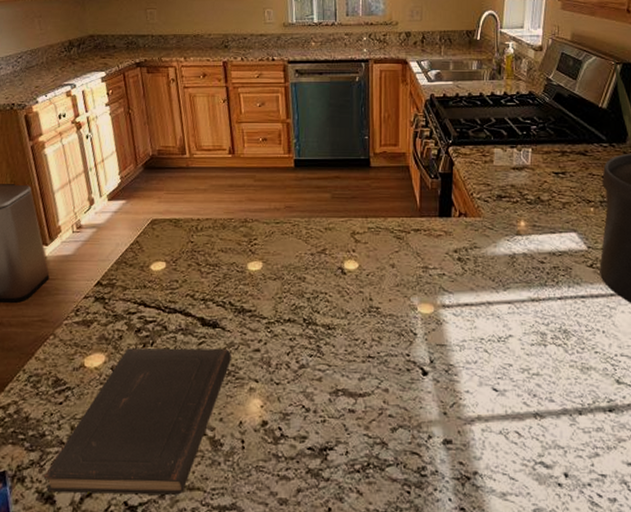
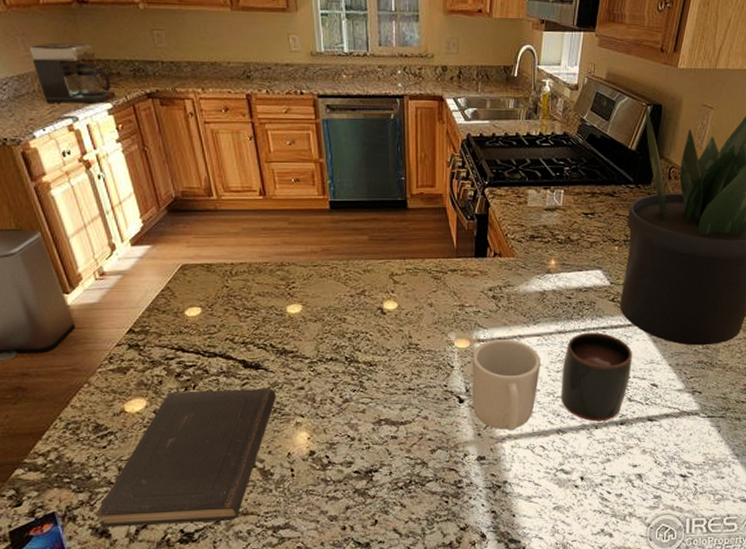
coffee maker: none [43,22,110,73] -> present [28,42,116,104]
mug: none [436,306,512,412] -> present [472,339,540,431]
mug: none [536,301,618,406] -> present [561,332,632,422]

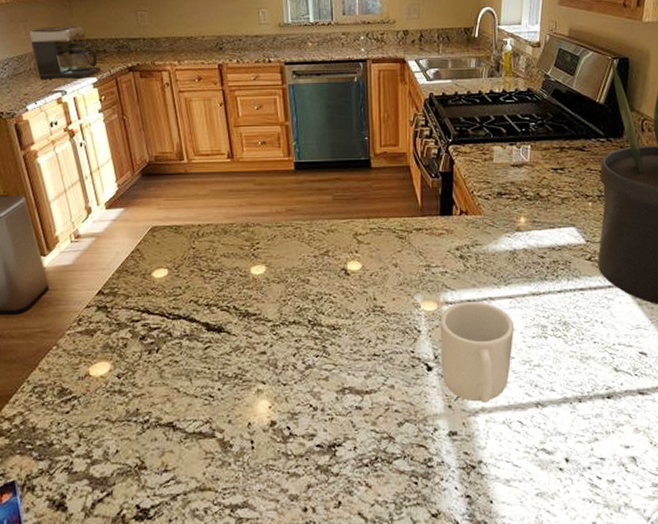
hardcover book: present [95,389,276,528] -> none [53,353,238,500]
mug: present [561,332,632,422] -> none [538,294,616,394]

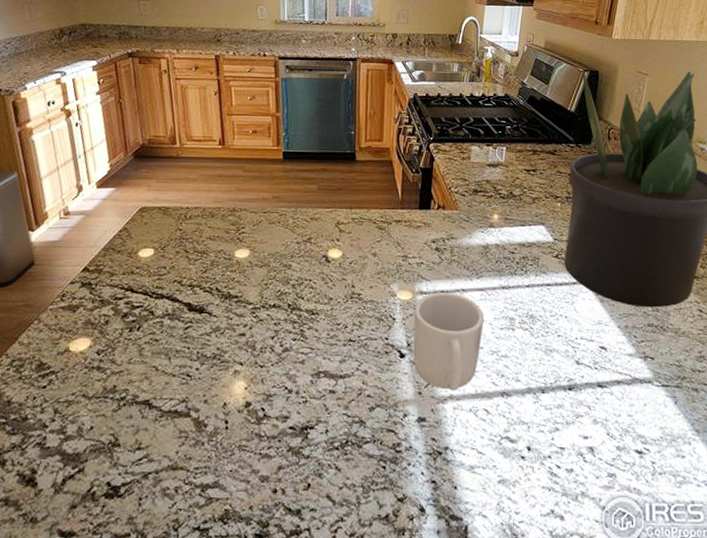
coffee maker: present [29,26,101,79] -> none [33,10,102,61]

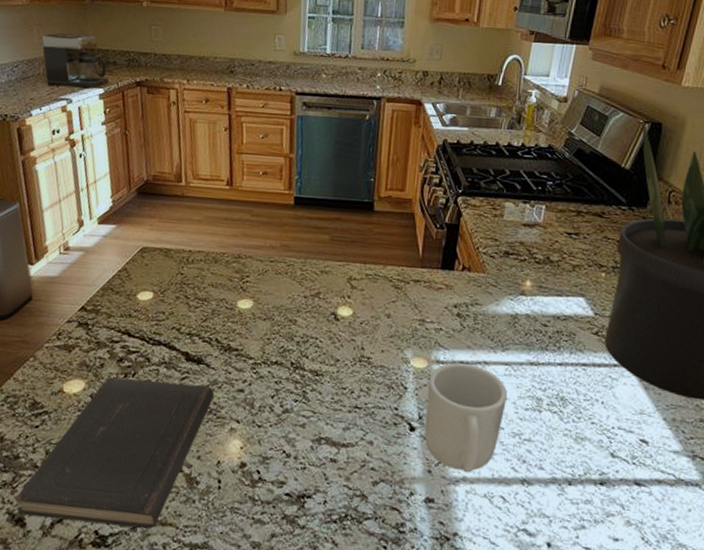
hardcover book: none [24,332,217,475] -> present [14,377,214,529]
coffee maker: none [33,10,102,61] -> present [41,32,109,89]

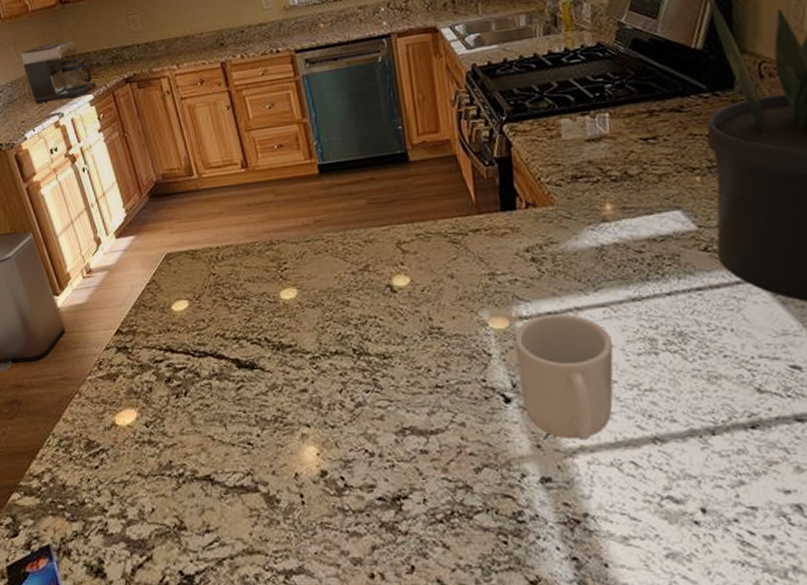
hardcover book: present [14,377,214,529] -> none [89,392,276,565]

